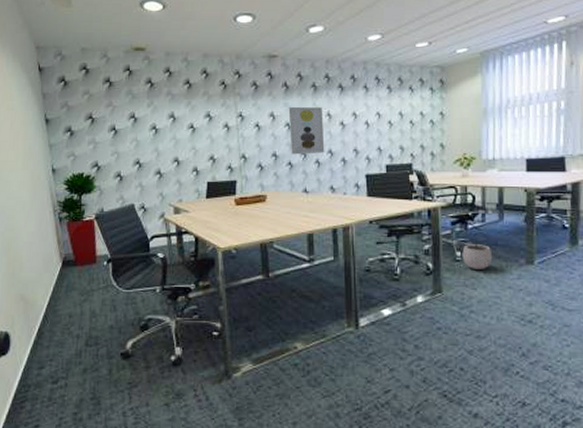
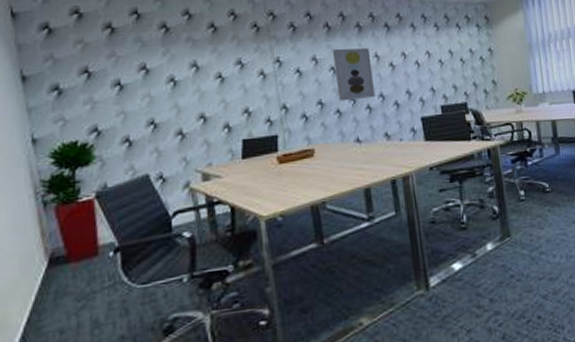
plant pot: present [462,239,493,269] -> none [525,175,555,208]

